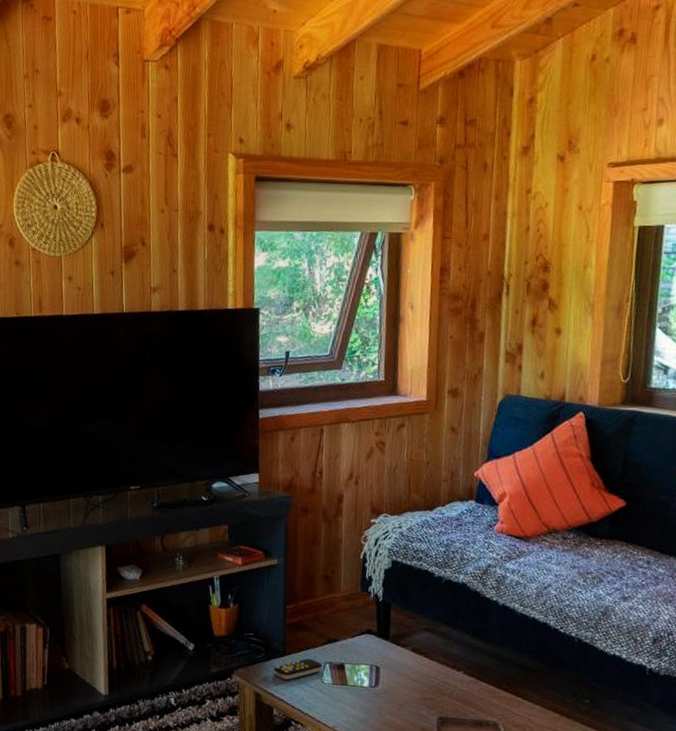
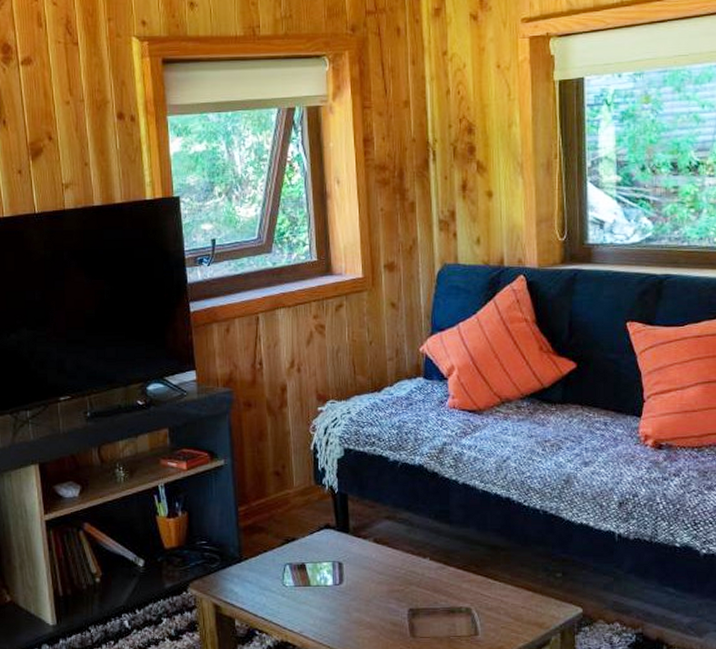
remote control: present [273,658,323,680] -> none [231,561,283,587]

